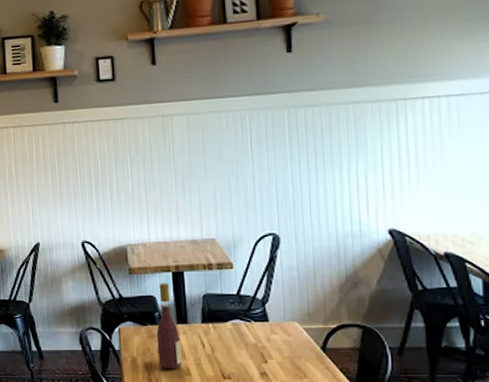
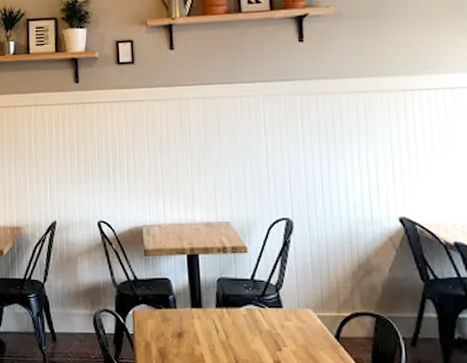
wine bottle: present [156,283,182,368] -> none [171,266,196,354]

